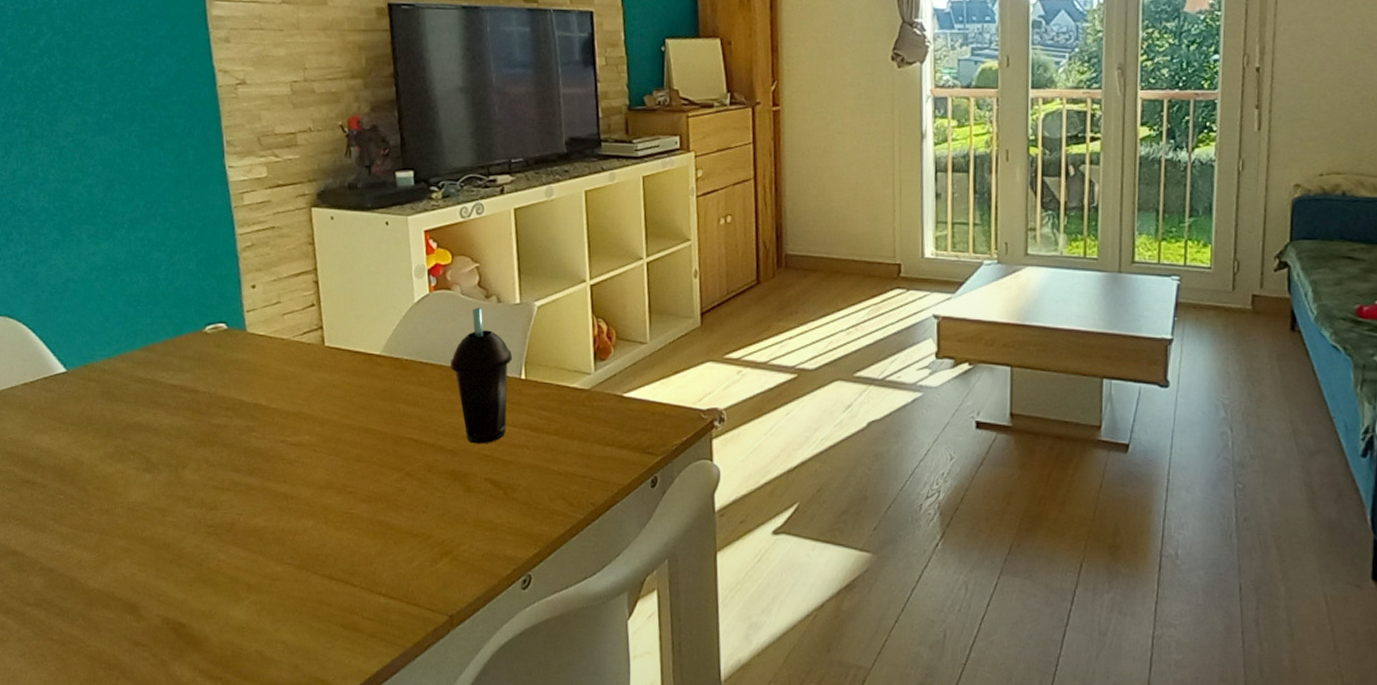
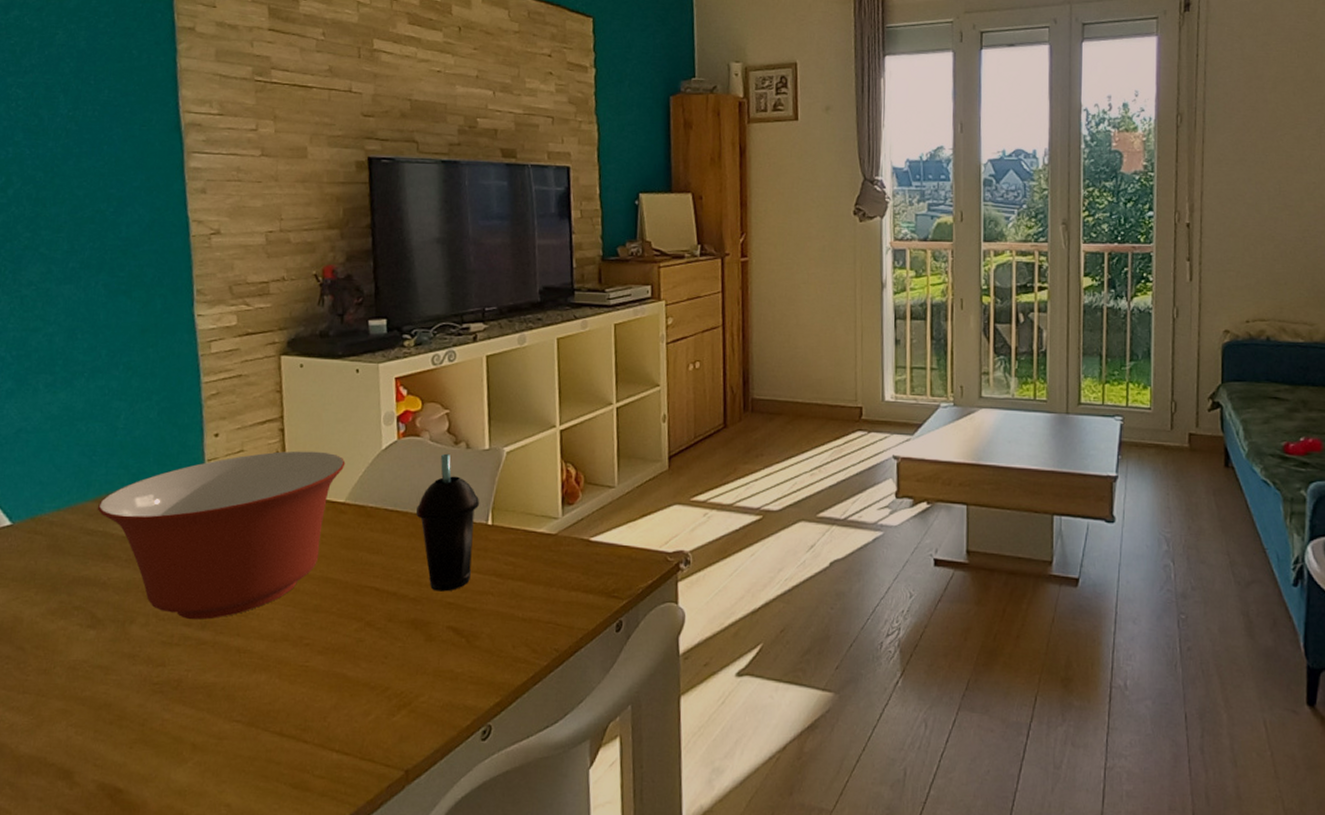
mixing bowl: none [144,303,379,466] -> present [97,451,346,620]

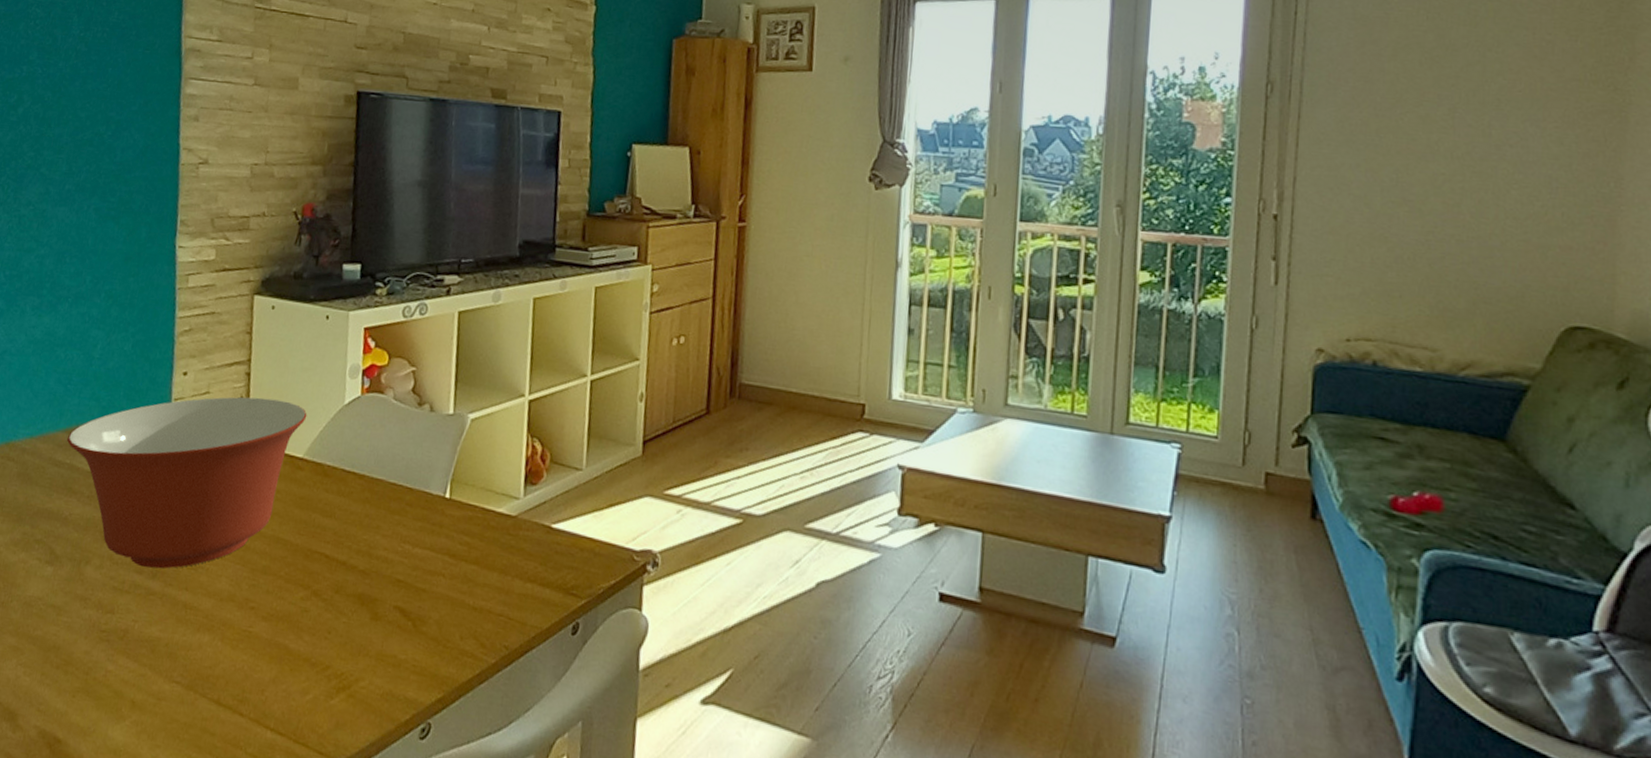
cup: present [416,453,480,592] -> none [373,414,439,567]

